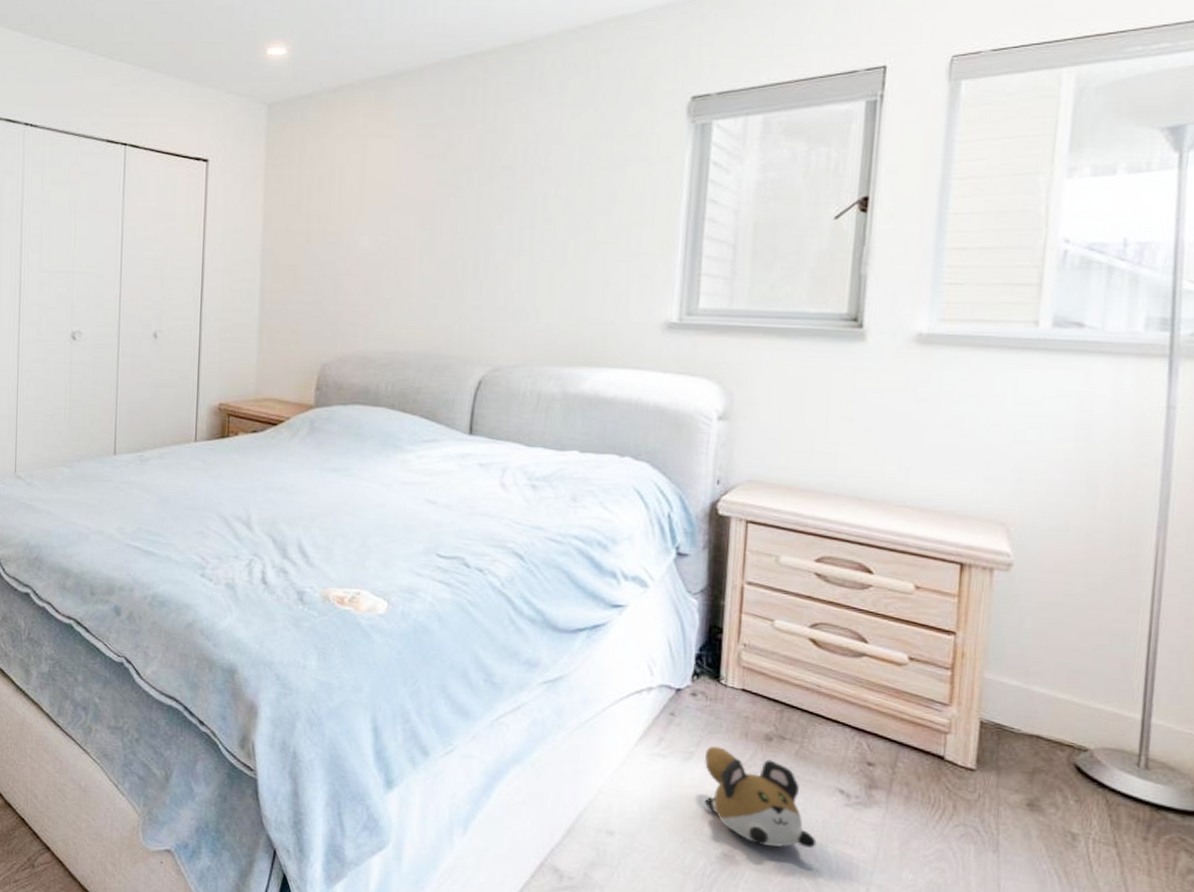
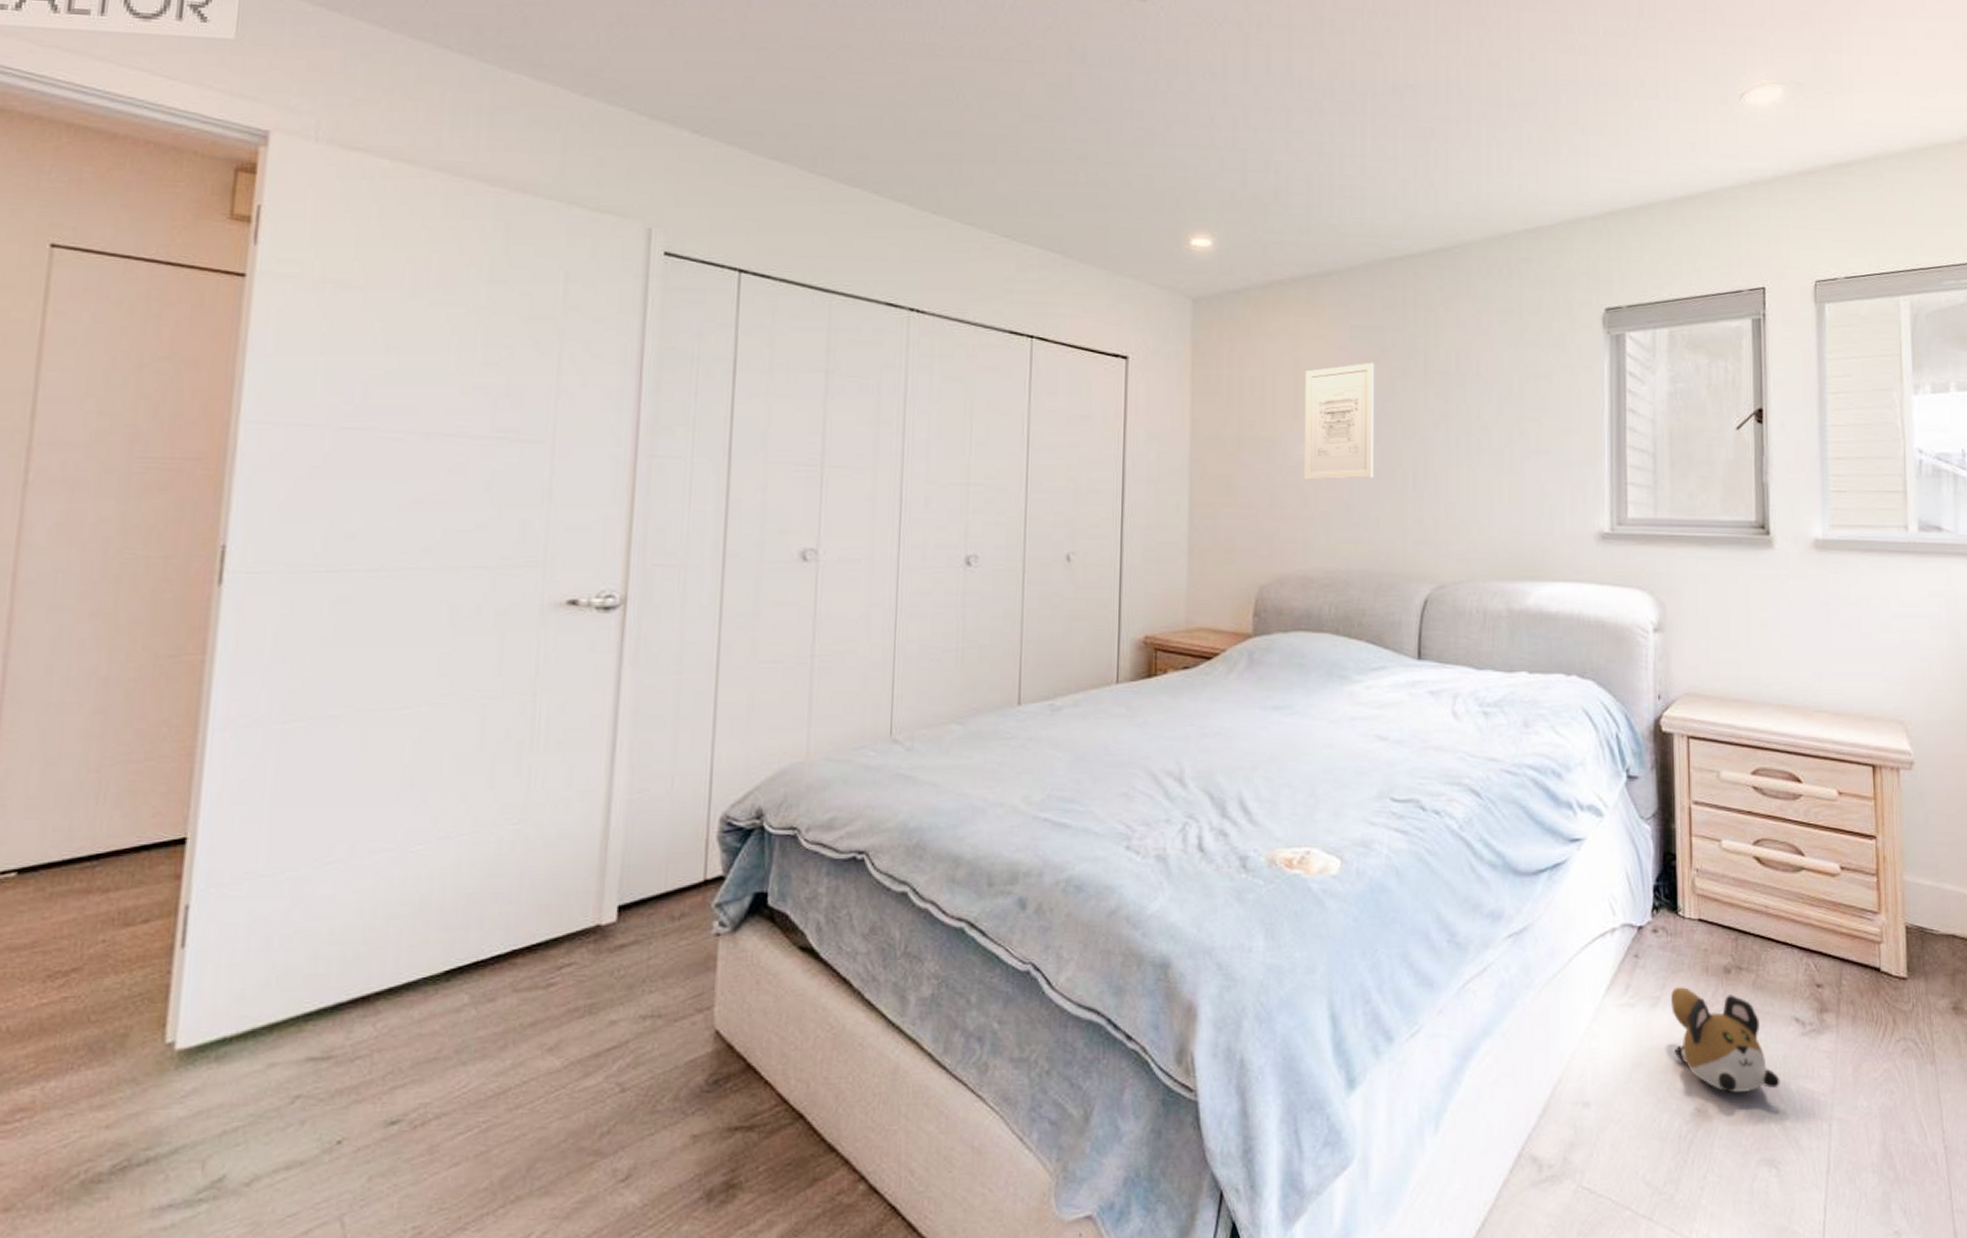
wall art: none [366,158,440,270] -> present [1303,362,1374,480]

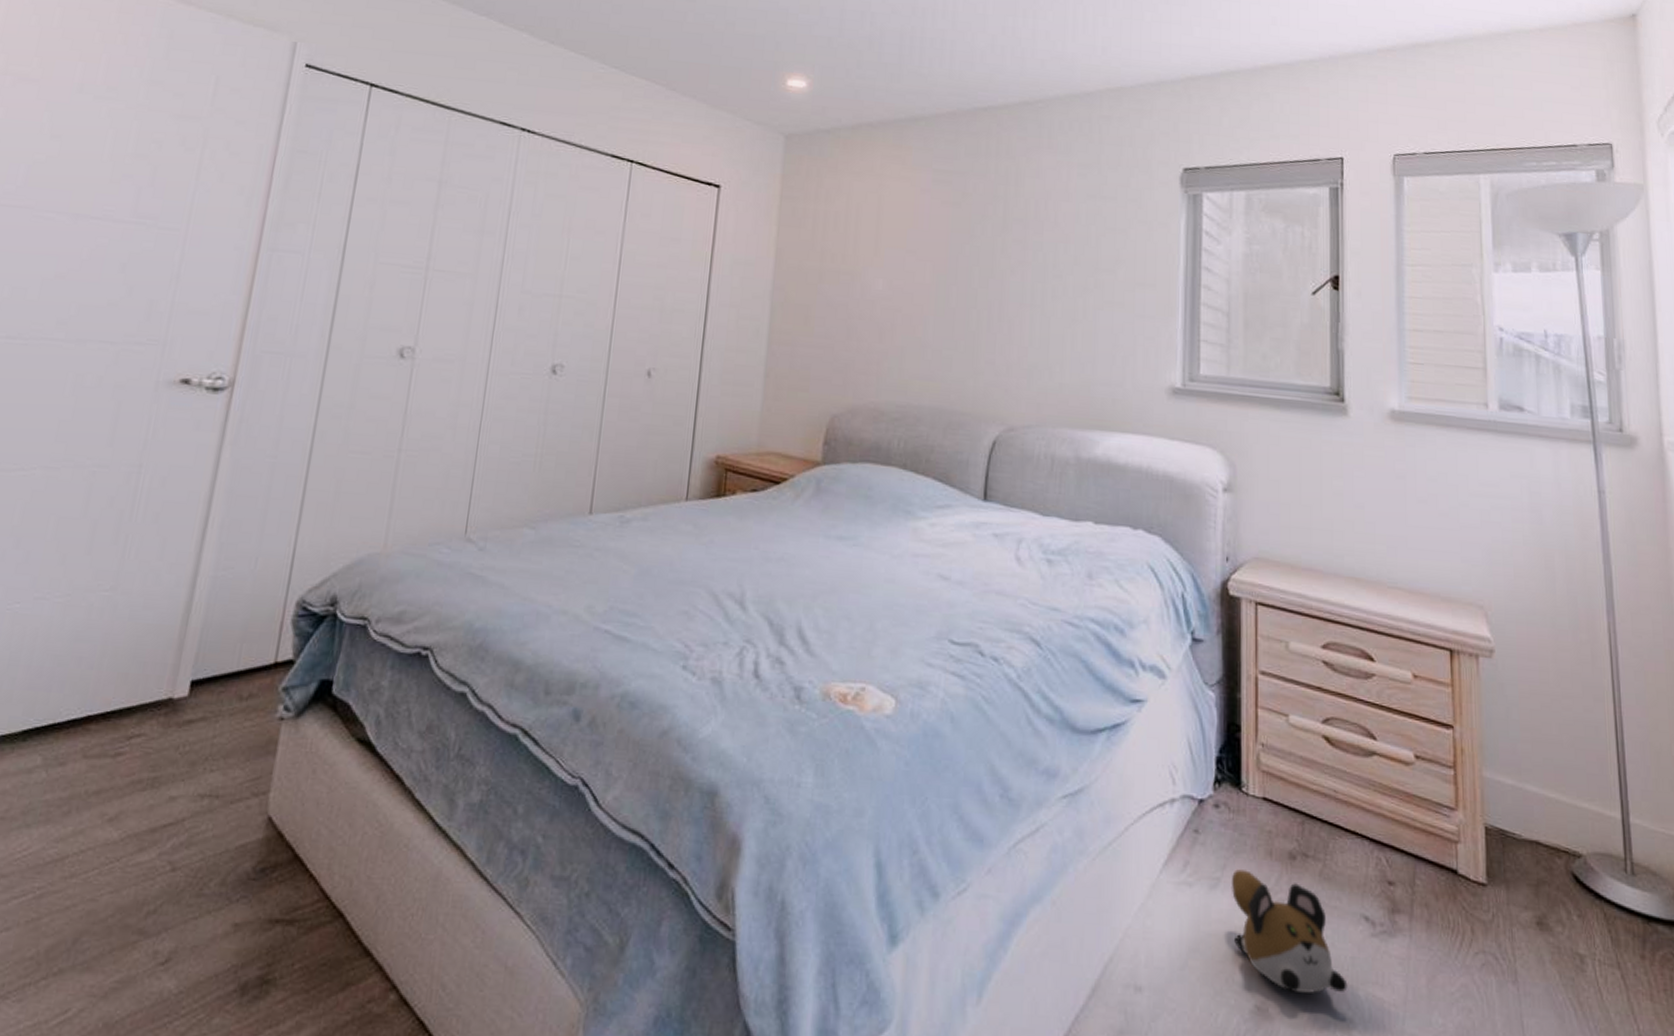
wall art: present [1303,362,1374,480] -> none [880,205,955,318]

